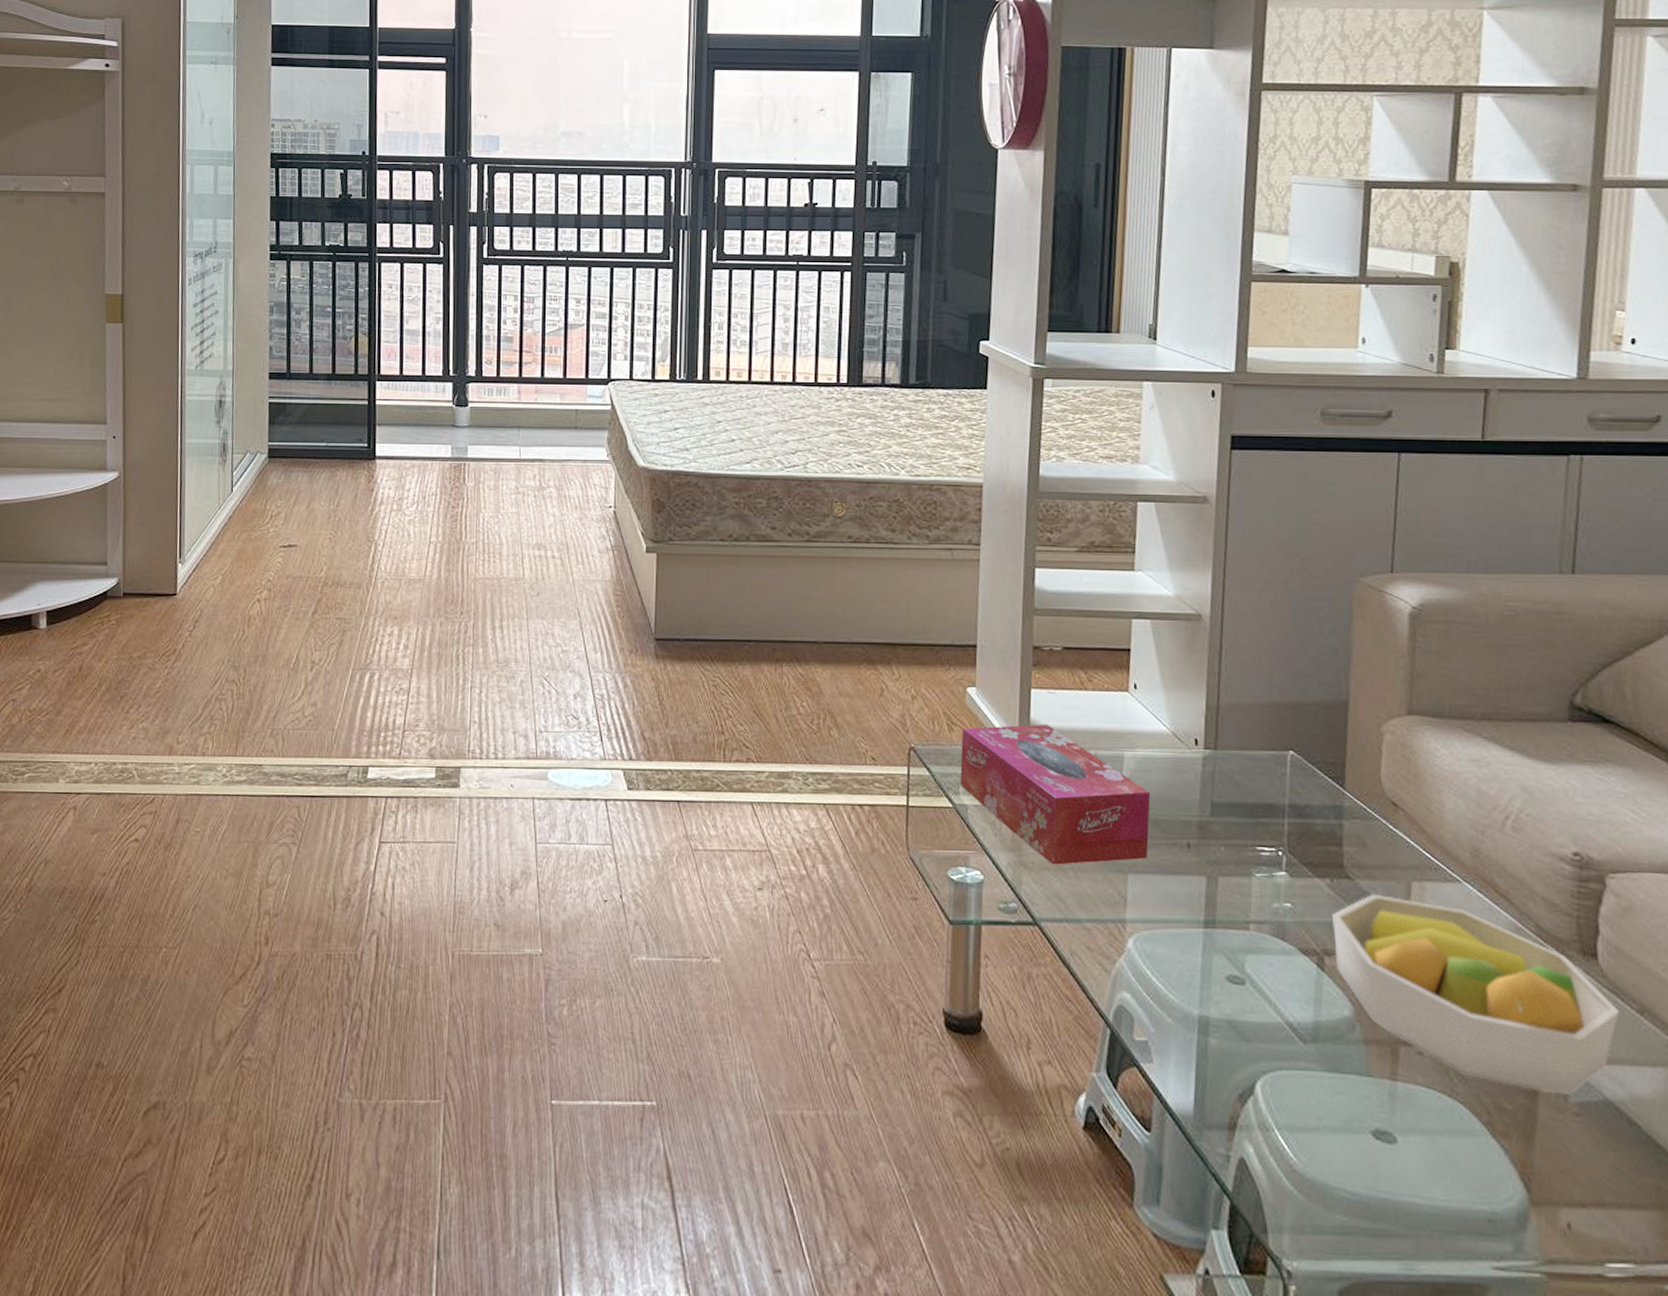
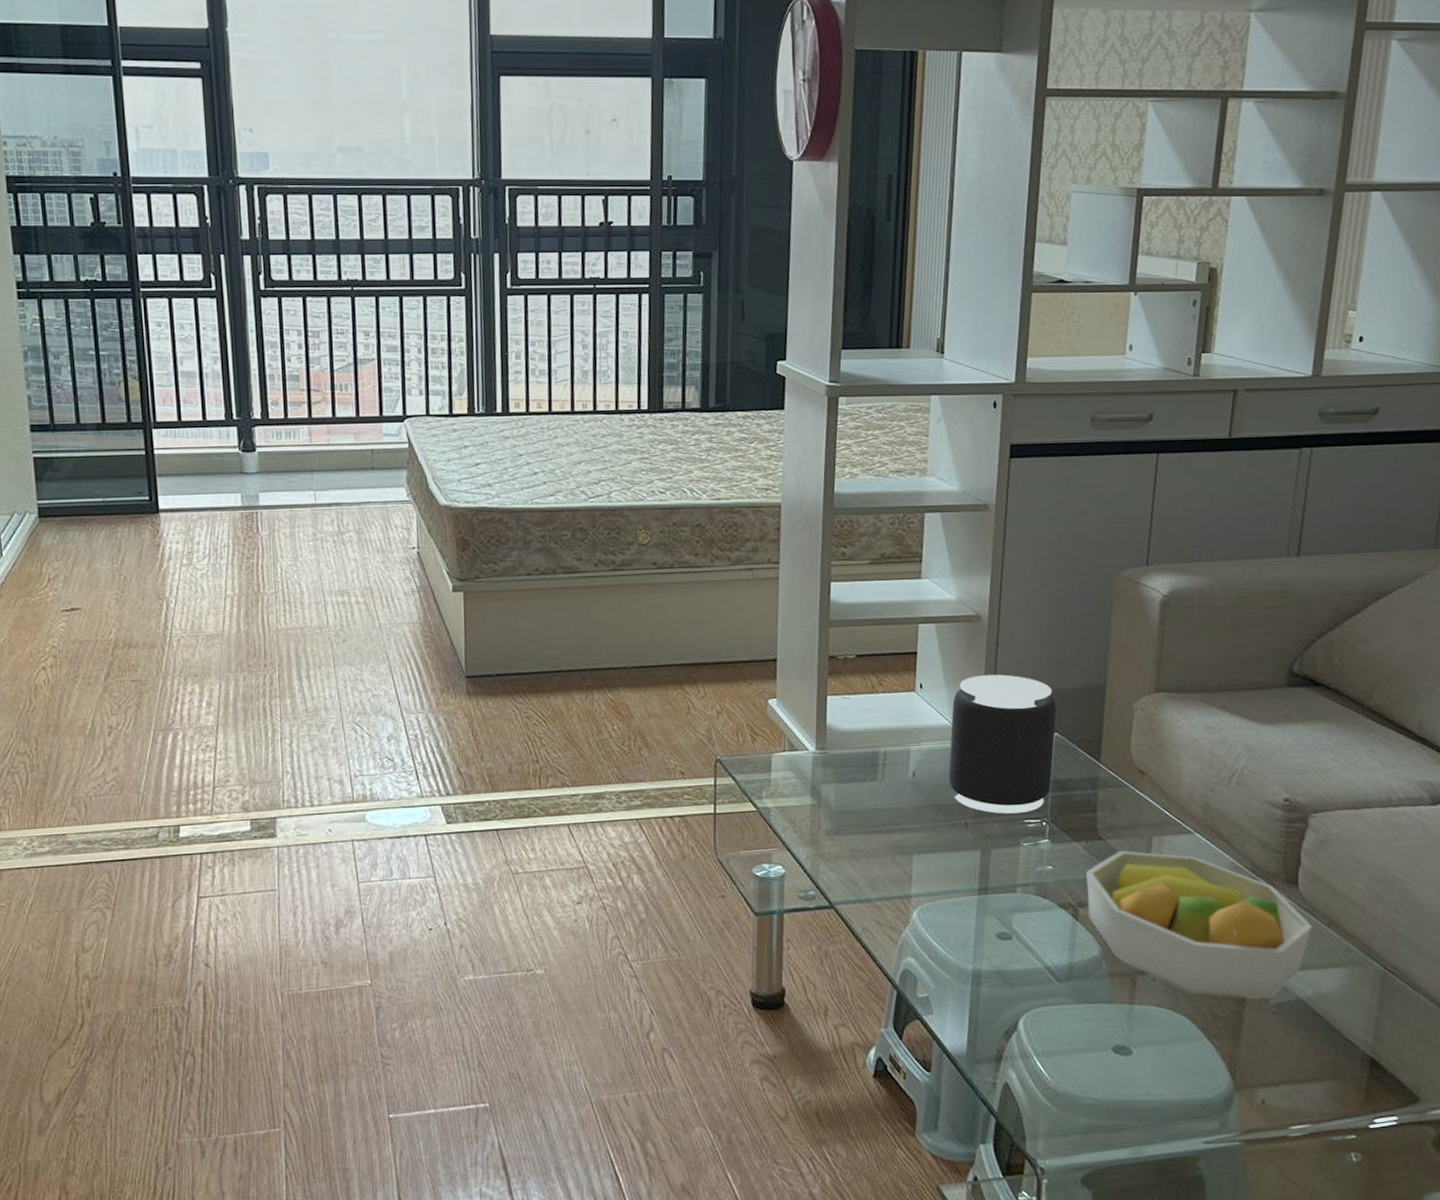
tissue box: present [960,724,1151,865] -> none [763,728,934,854]
speaker: none [1167,680,1291,839] -> present [948,674,1057,814]

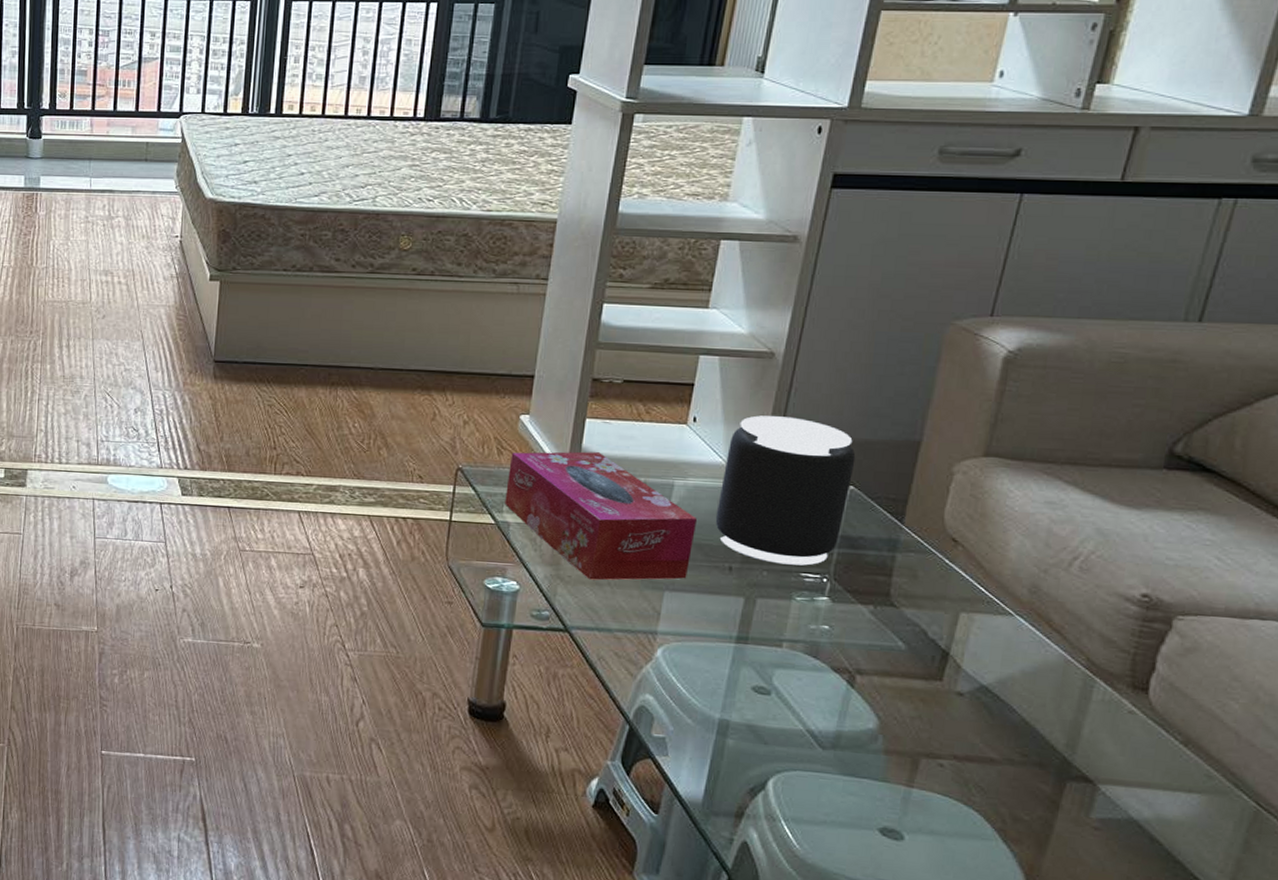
tissue box: none [763,728,934,854] -> present [505,451,698,580]
fruit bowl: present [1086,850,1313,999] -> none [866,621,1162,811]

